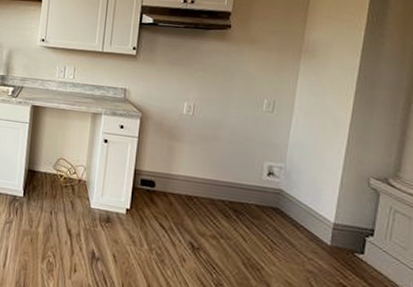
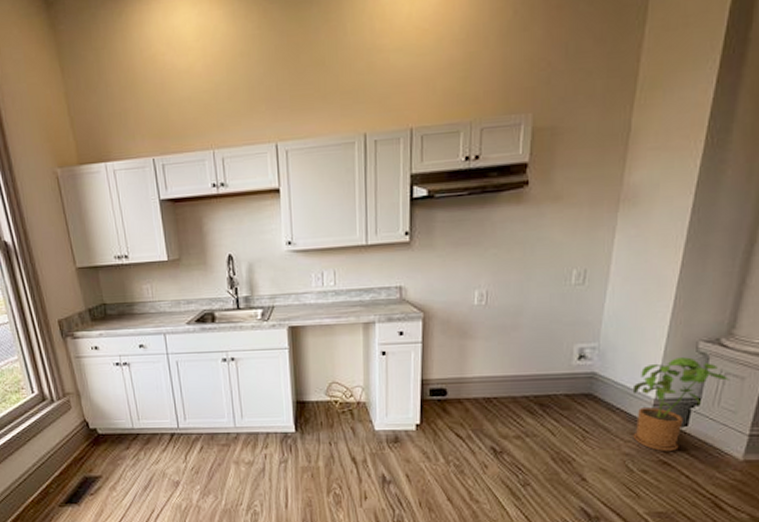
house plant: none [314,189,398,277] -> present [632,357,729,452]

